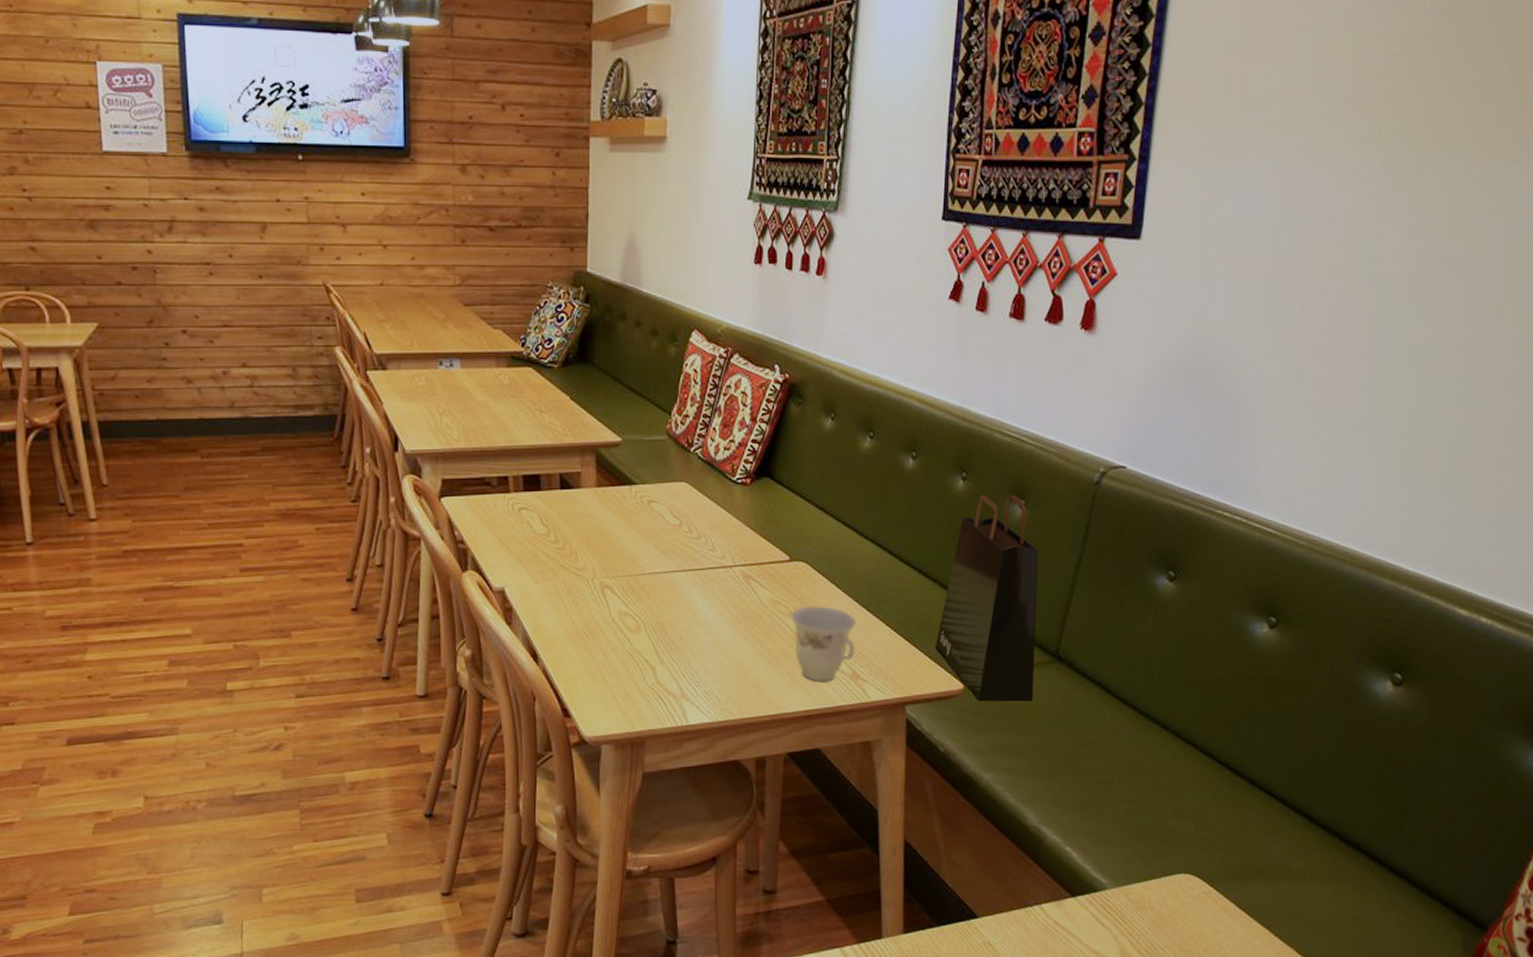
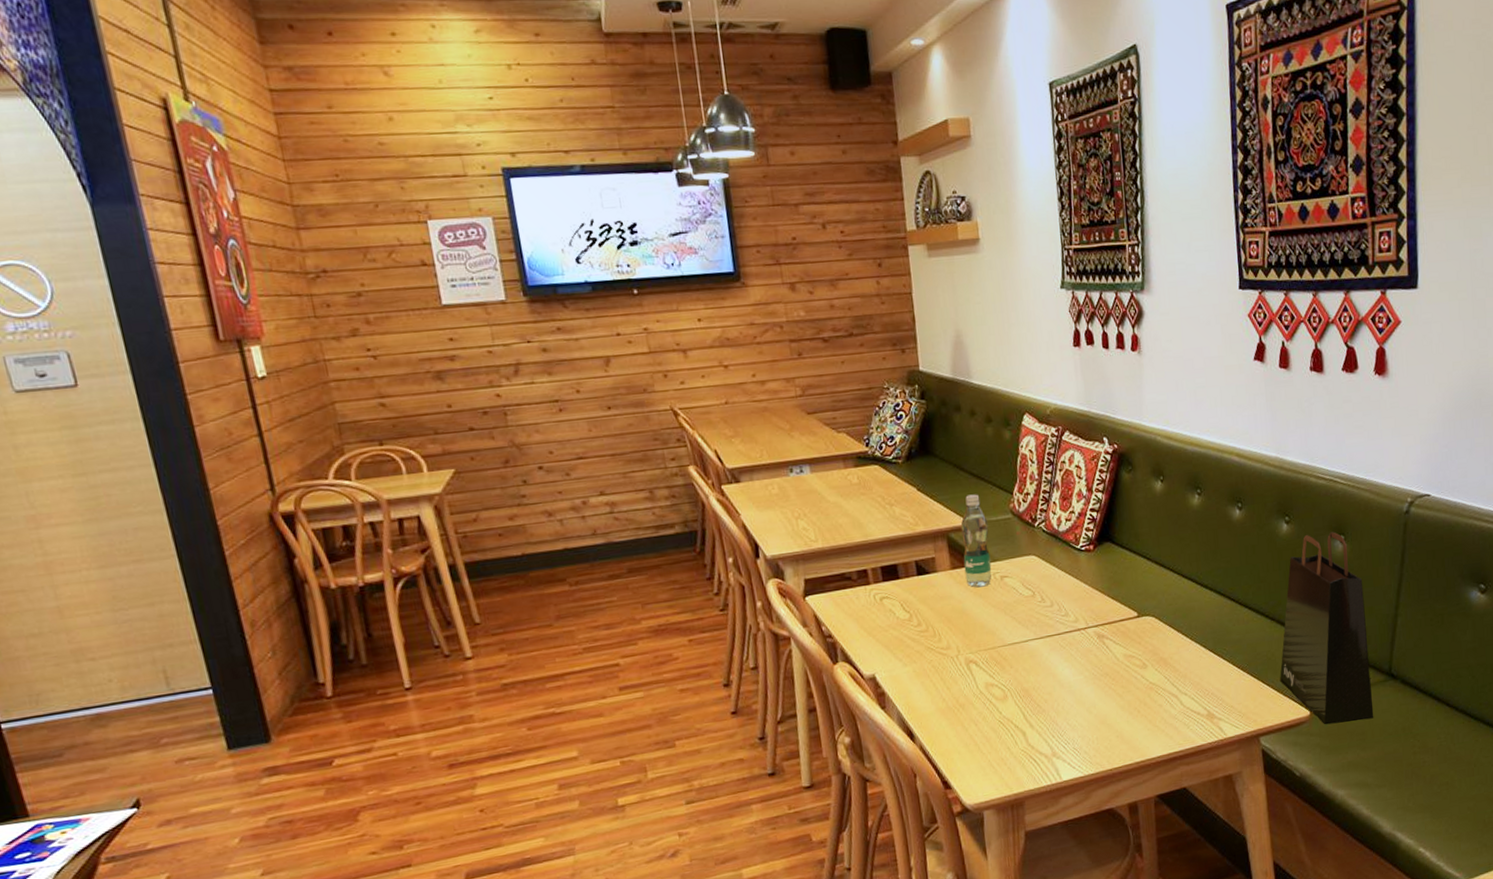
bottle: none [610,410,641,509] -> present [960,494,992,588]
teacup: present [791,606,857,681] -> none [1145,655,1208,726]

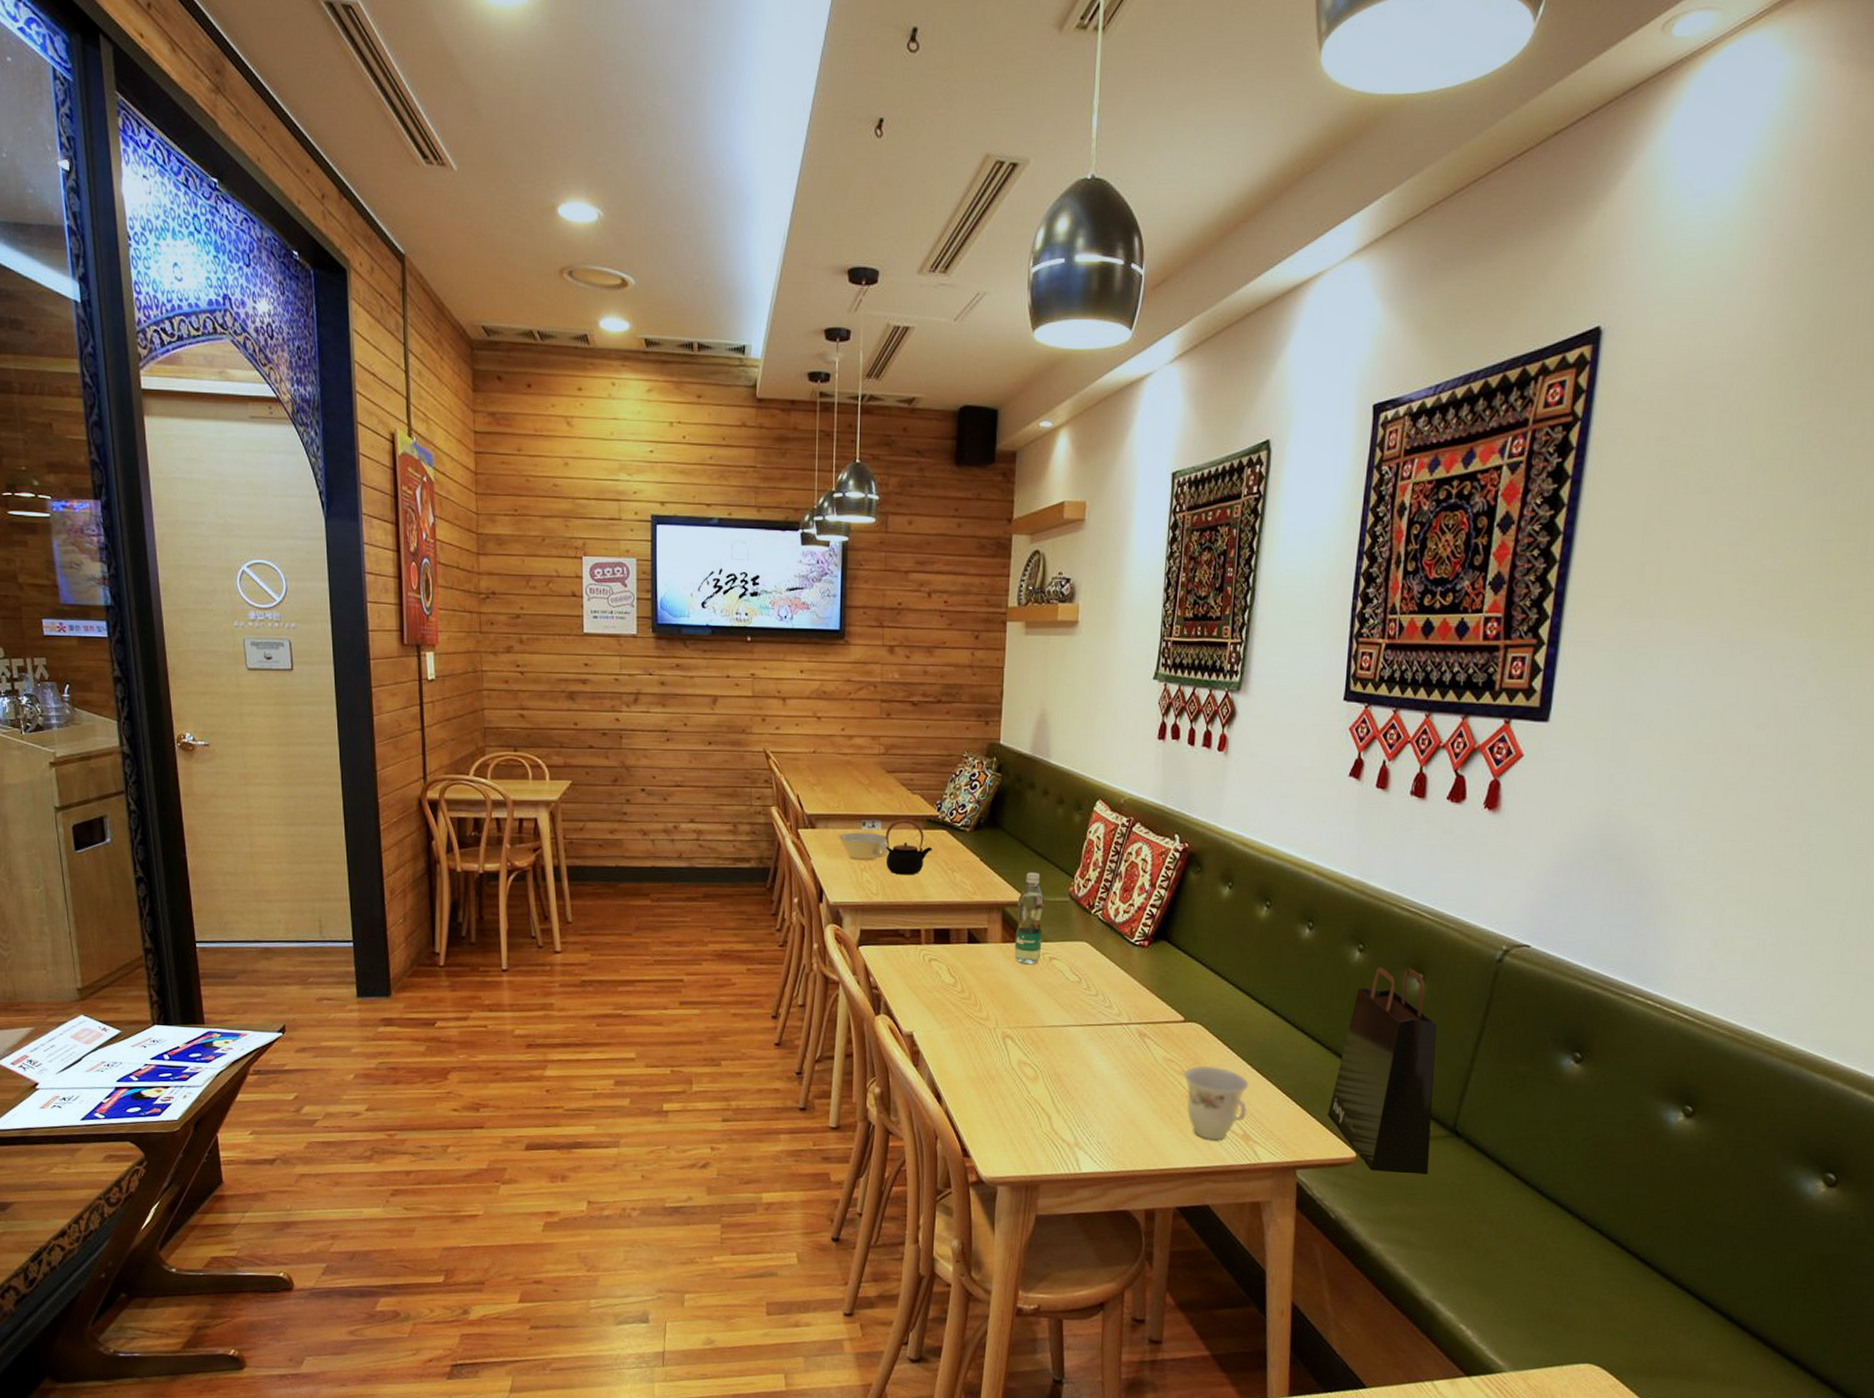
cup: none [767,478,822,510] -> present [839,832,888,861]
teapot: none [815,459,867,518] -> present [885,819,933,875]
teacup: none [1145,655,1208,726] -> present [1184,1066,1249,1140]

